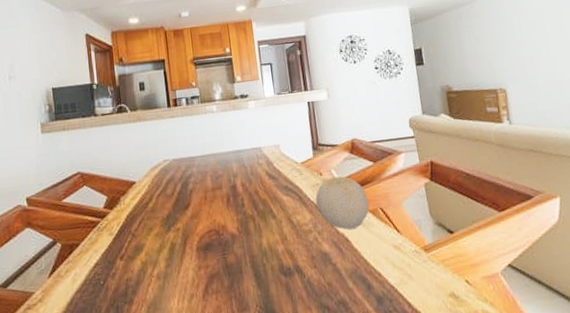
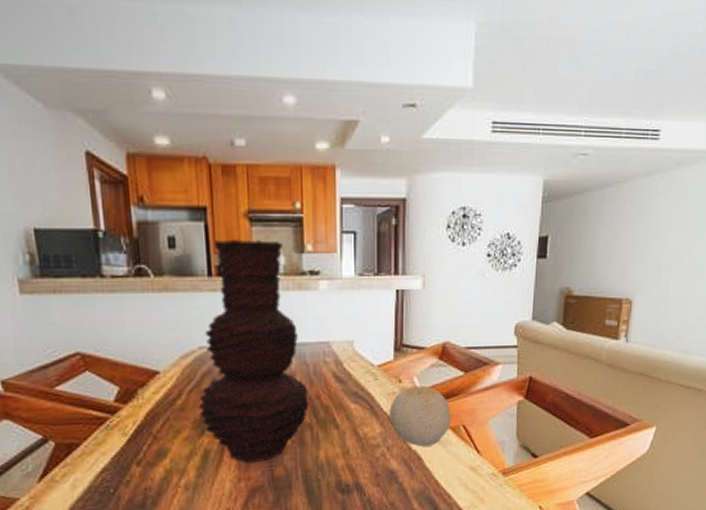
vase: none [164,76,250,252] -> present [198,239,309,462]

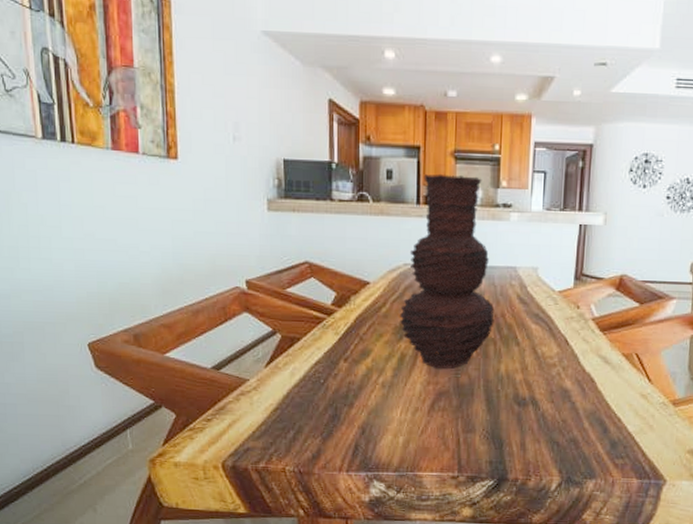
fruit: present [389,385,452,447] -> none [566,313,625,370]

